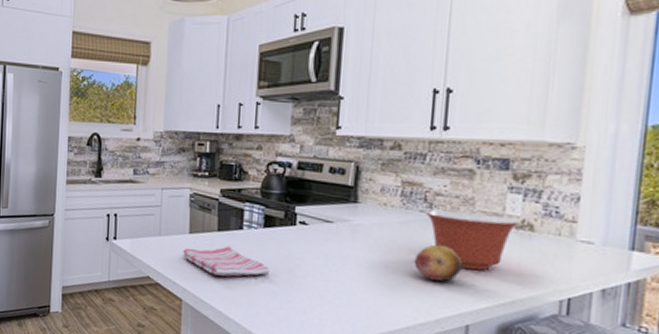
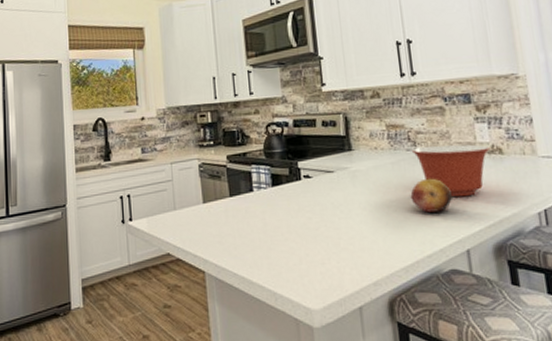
dish towel: present [183,246,271,277] -> none [199,210,285,241]

